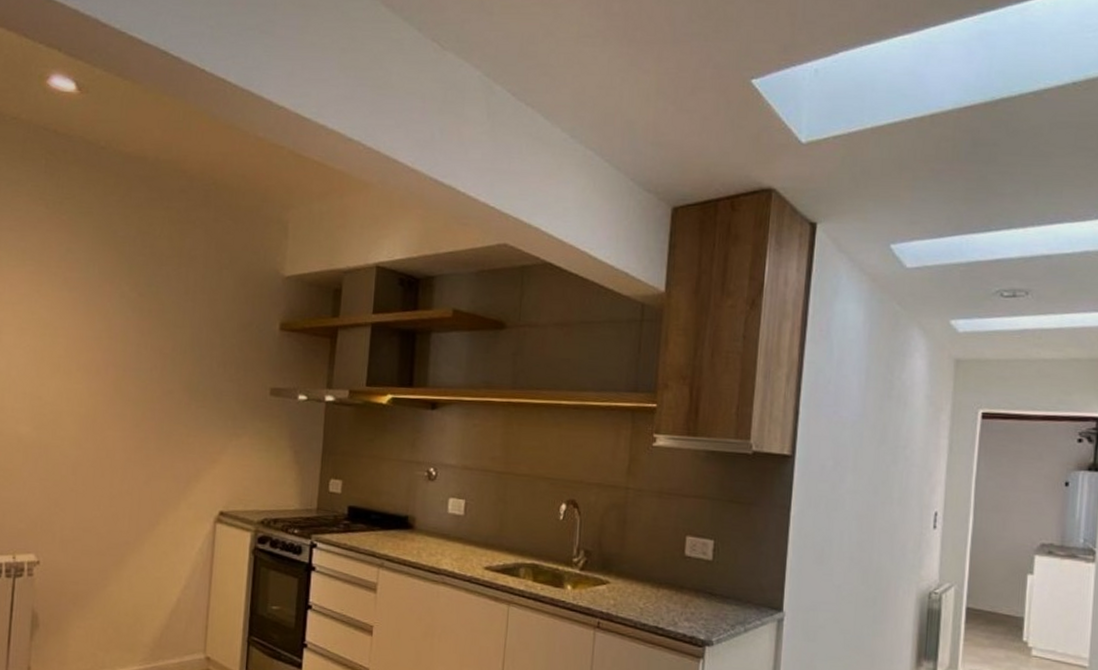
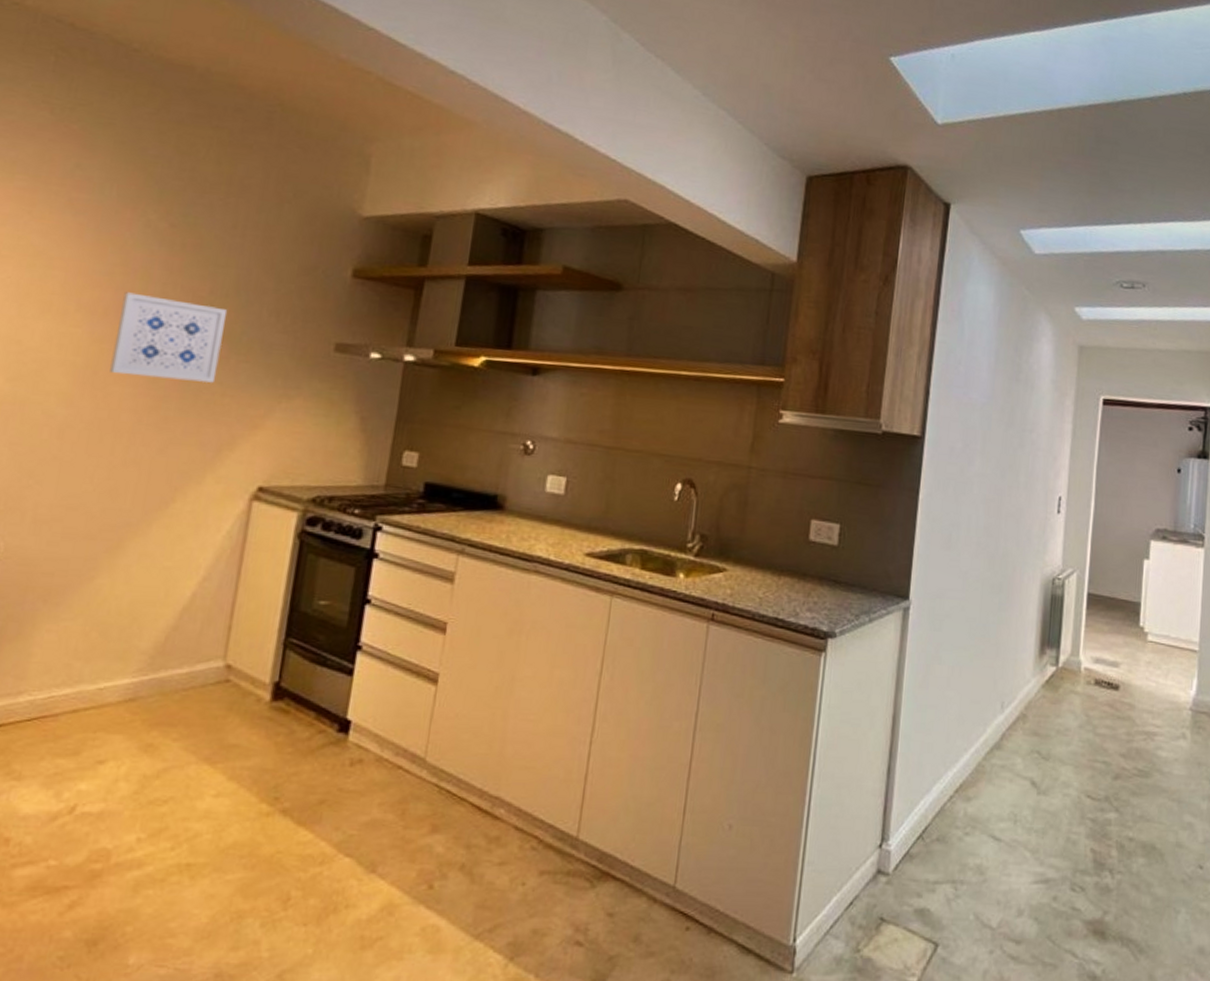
wall art: none [105,353,187,426] -> present [110,292,228,383]

